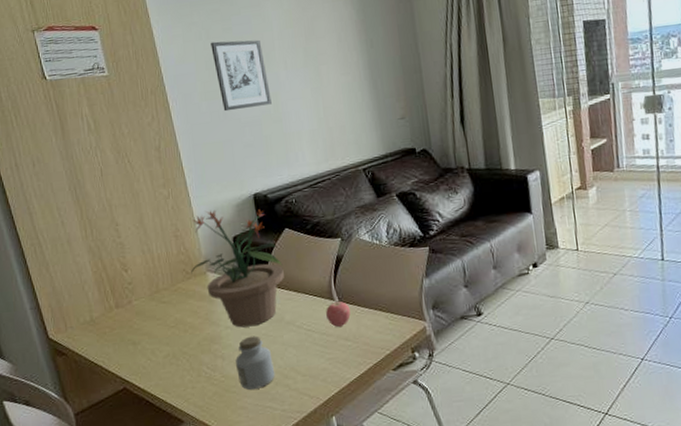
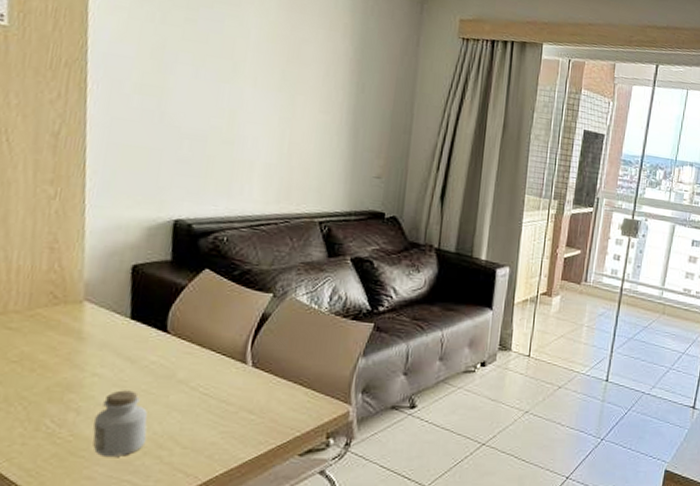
potted plant: present [191,209,284,328] -> none [61,226,191,379]
wall art: present [211,40,272,112] -> none [161,28,231,122]
apple: present [326,301,351,327] -> none [232,365,264,396]

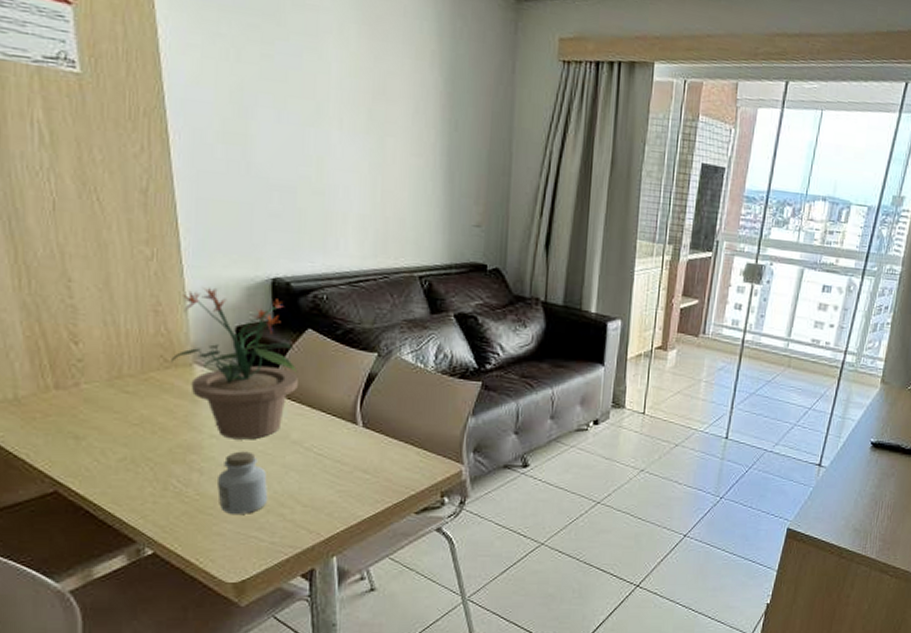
potted plant: none [61,226,191,379] -> present [171,287,298,440]

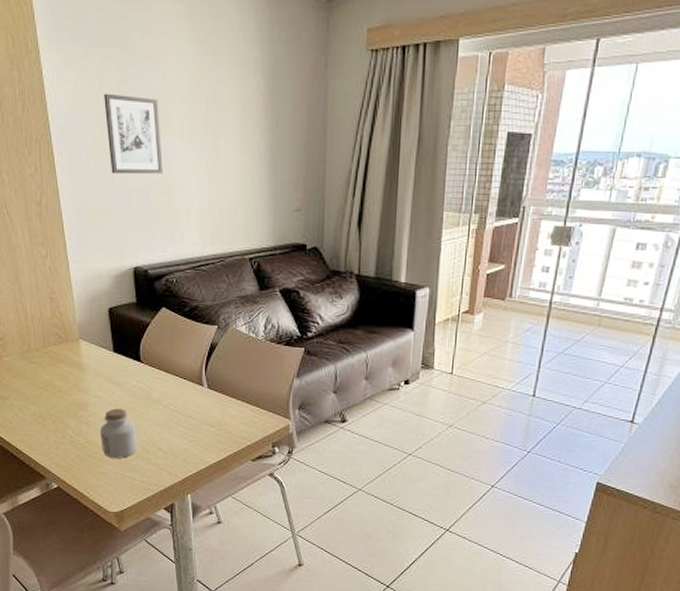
potted plant: present [171,287,298,440] -> none [64,277,156,399]
wall art: none [240,67,315,170] -> present [104,93,163,175]

